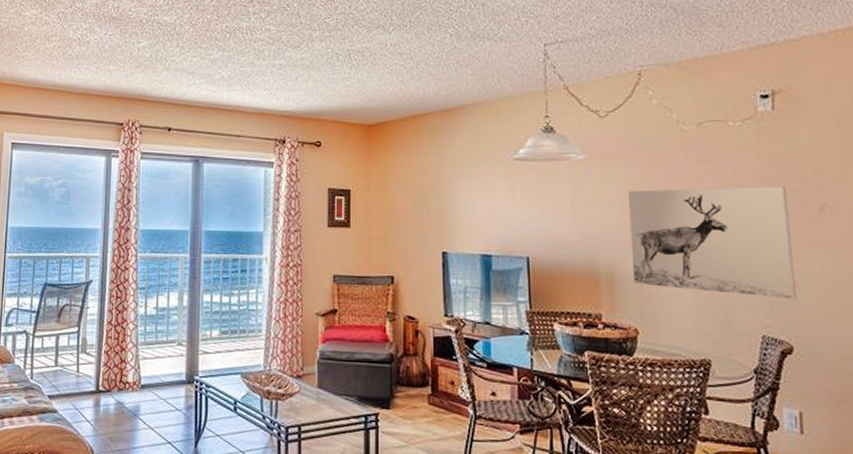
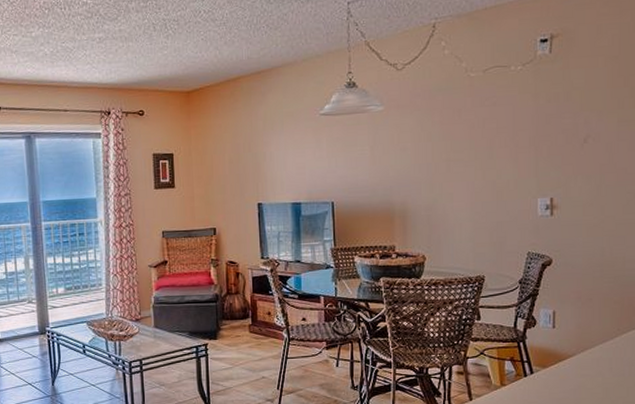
wall art: present [628,186,797,299] -> none [421,123,558,220]

